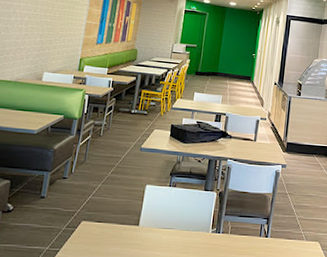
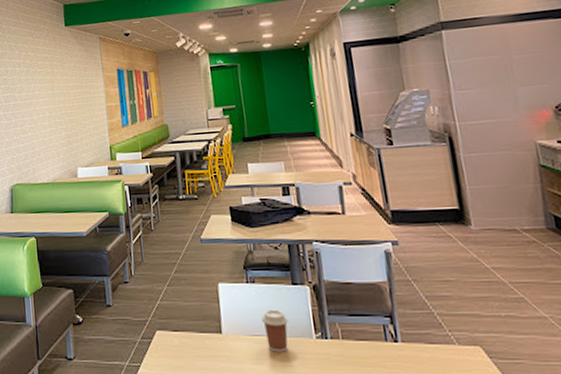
coffee cup: none [173,208,195,242] -> present [261,309,289,352]

